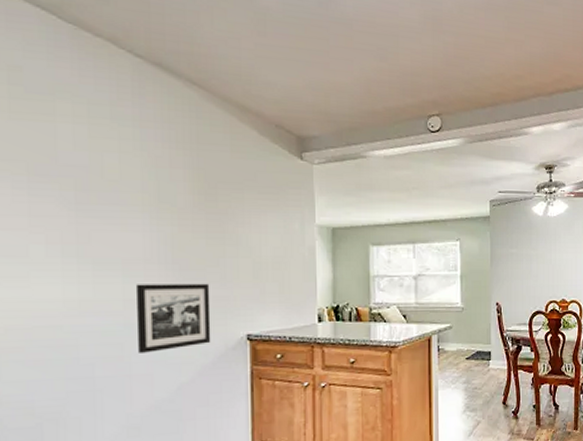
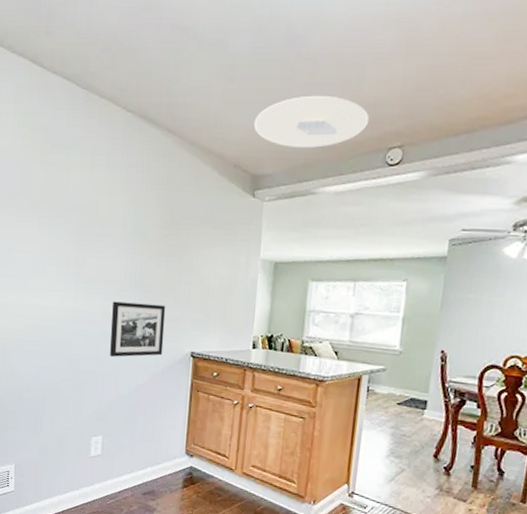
ceiling light: none [293,59,408,112] -> present [253,95,370,148]

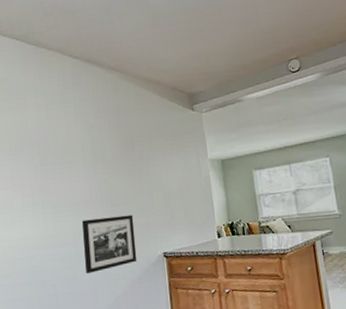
ceiling light: present [253,95,370,148] -> none [181,29,270,69]

